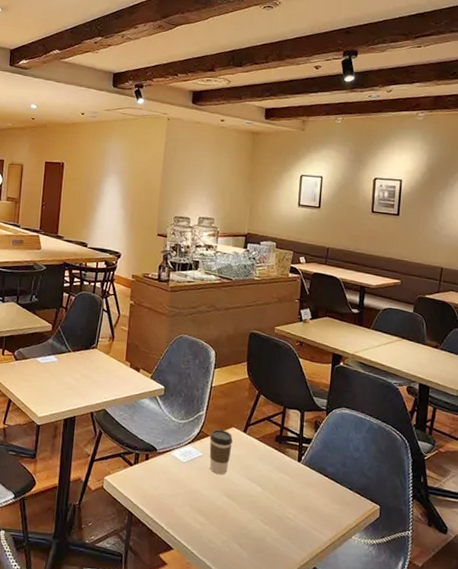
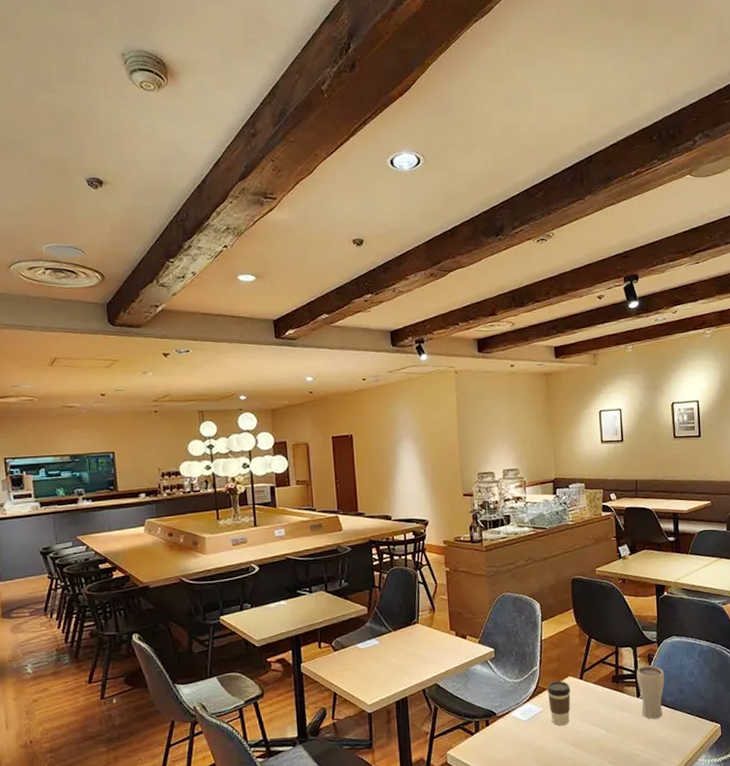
drinking glass: none [300,431,329,487] -> present [636,665,665,719]

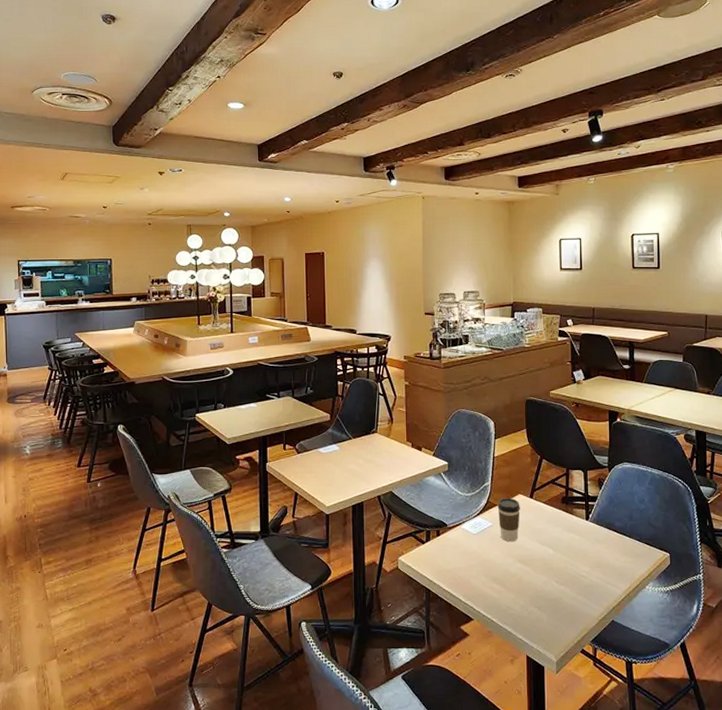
drinking glass: present [636,665,665,719] -> none [586,490,615,543]

